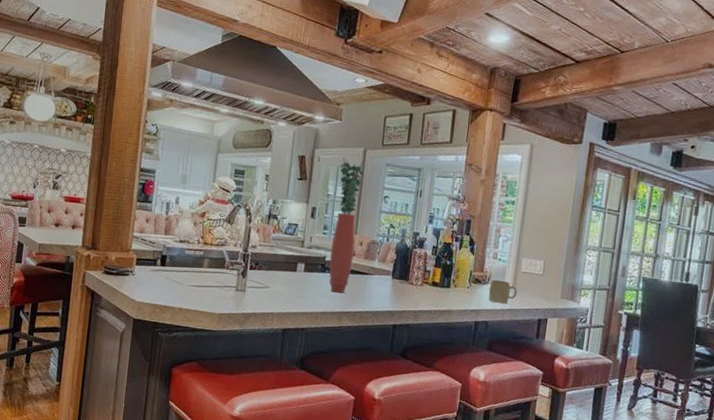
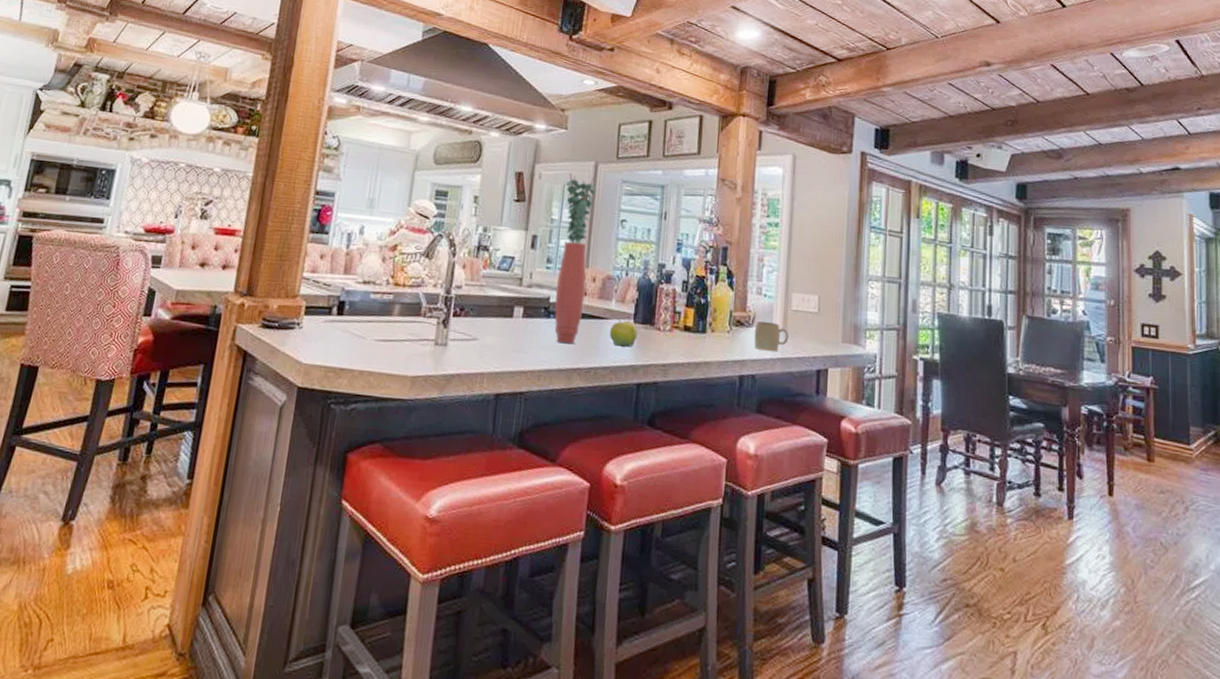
fruit: none [372,275,395,297] -> present [609,319,638,347]

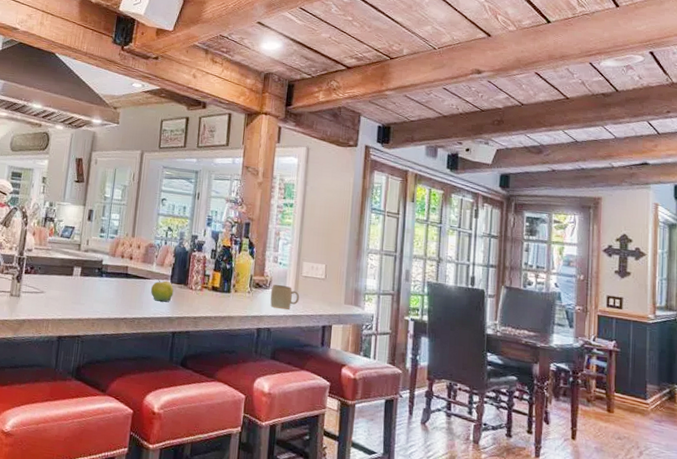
vase: present [554,173,596,344] -> none [106,160,141,299]

